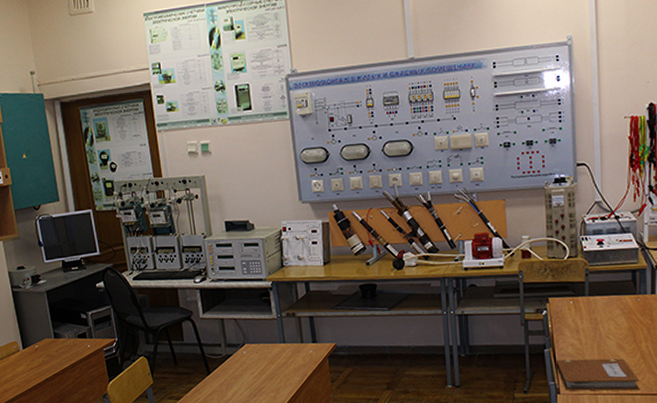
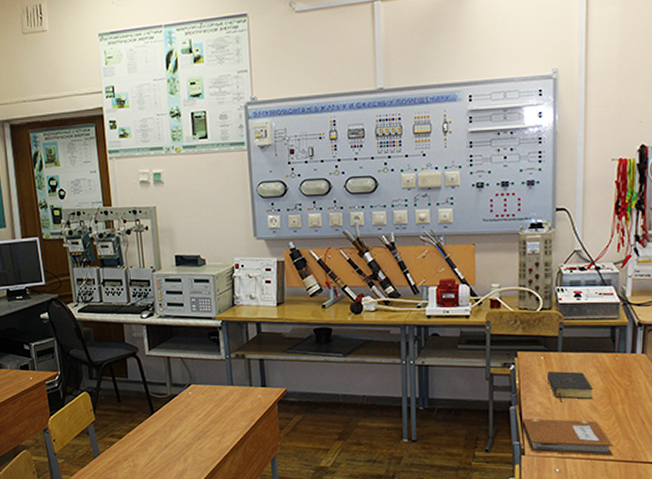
bible: none [576,313,620,343] -> present [546,371,594,403]

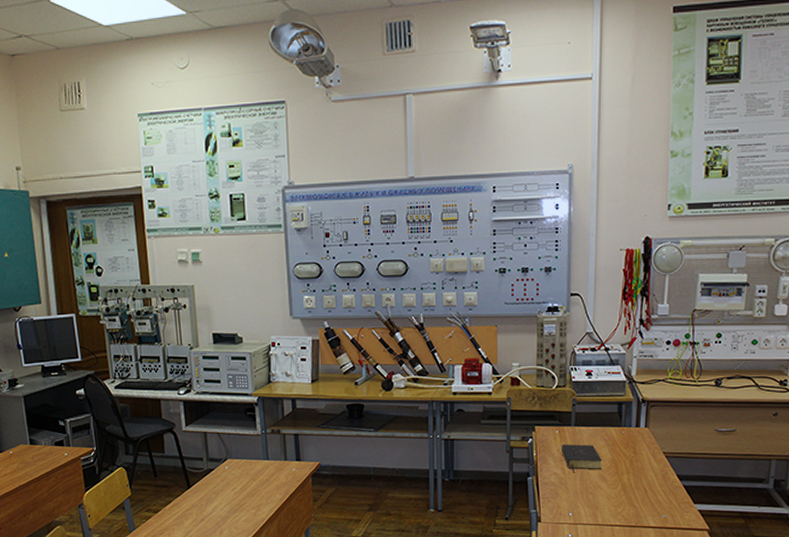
notebook: present [522,418,614,455] -> none [538,488,620,521]

